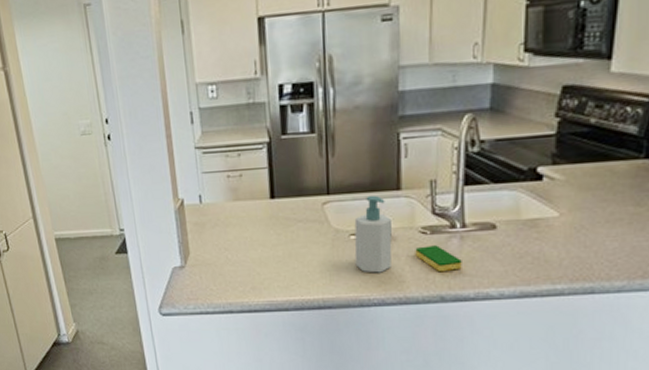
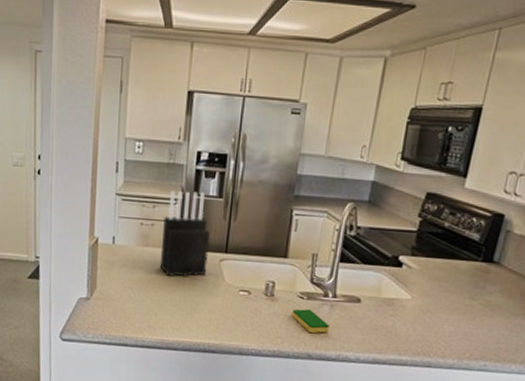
knife block: none [252,130,309,230] -> present [159,191,210,277]
soap bottle: present [354,195,393,273] -> none [240,259,277,327]

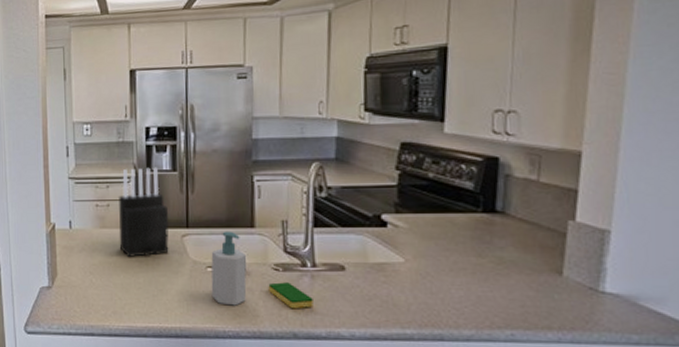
soap bottle: none [240,259,277,327] -> present [211,231,247,306]

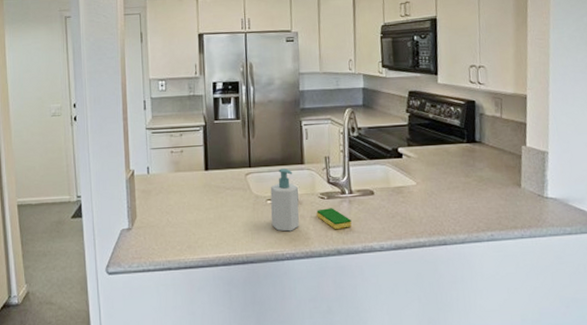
knife block: present [119,167,170,257] -> none [191,116,235,196]

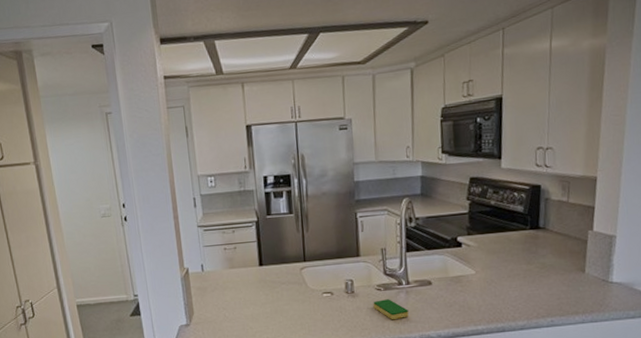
soap bottle: present [270,168,300,232] -> none [325,261,356,323]

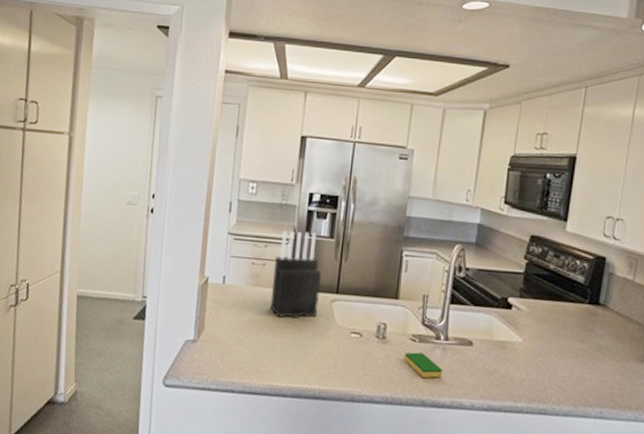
knife block: none [244,211,291,291] -> present [270,231,321,319]

